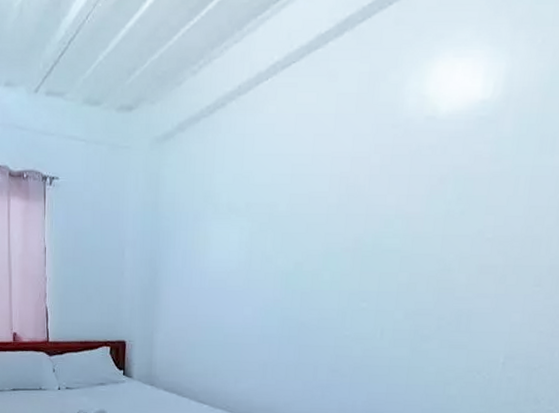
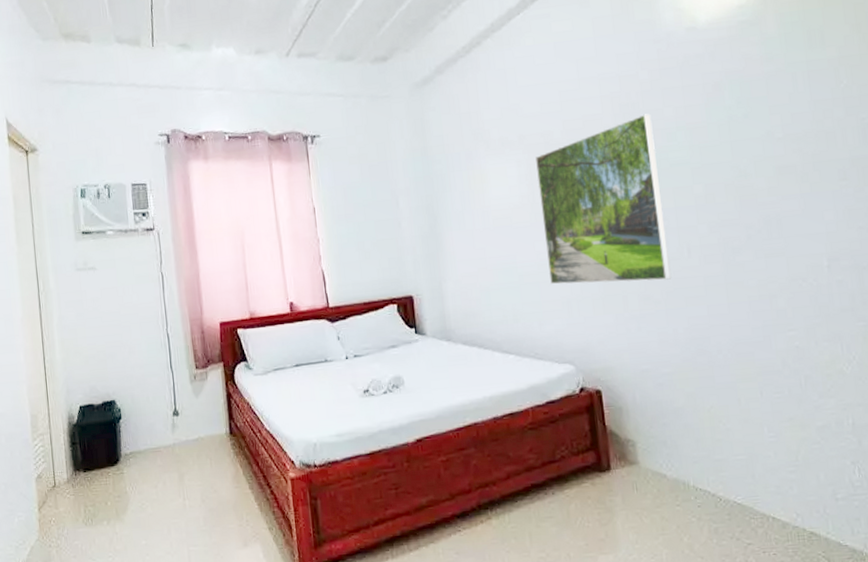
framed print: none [252,198,374,357] -> present [535,113,672,285]

